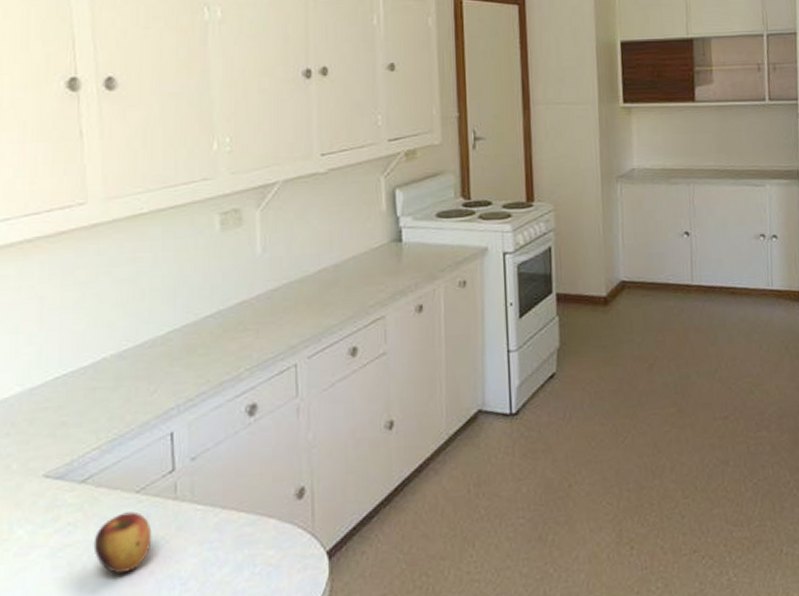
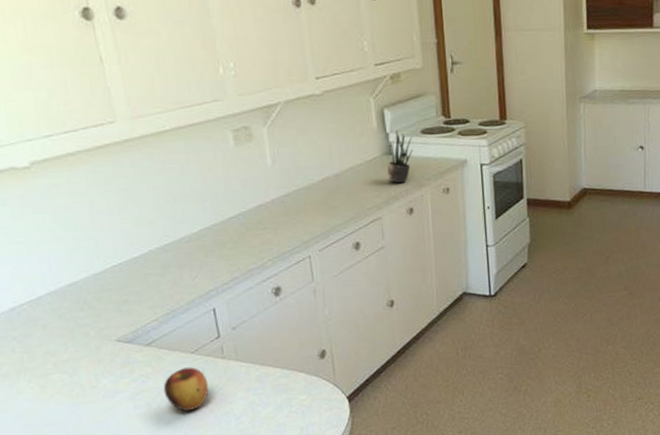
potted plant: none [395,214,427,276] -> present [387,131,413,184]

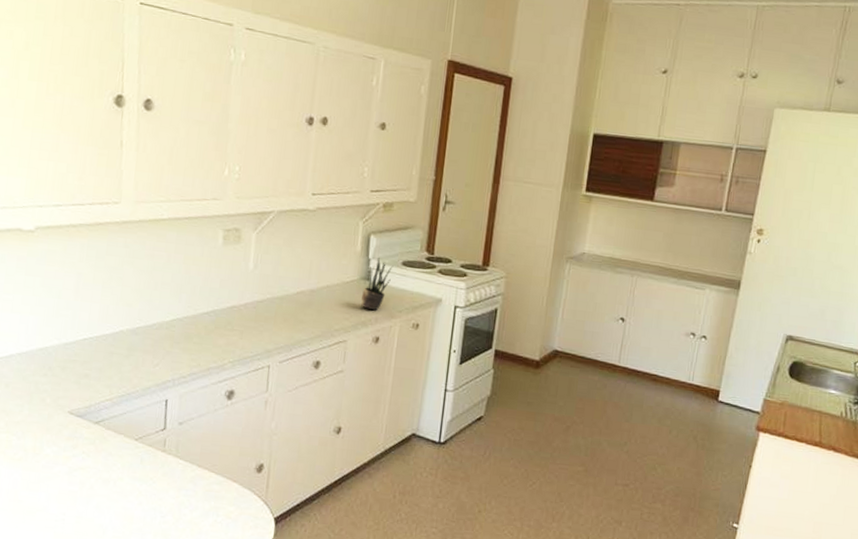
apple: present [163,367,209,411] -> none [99,453,144,498]

